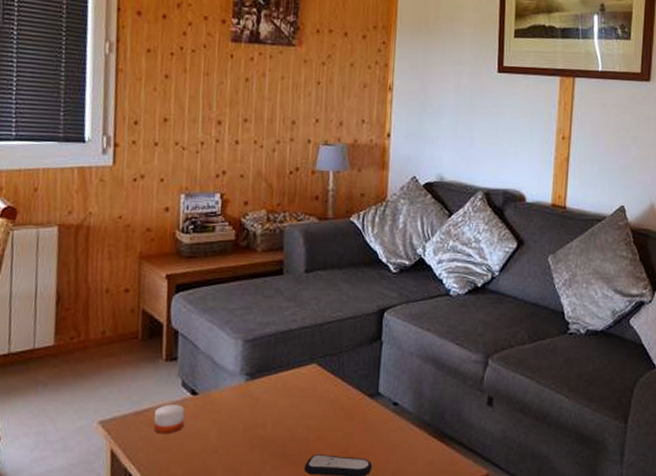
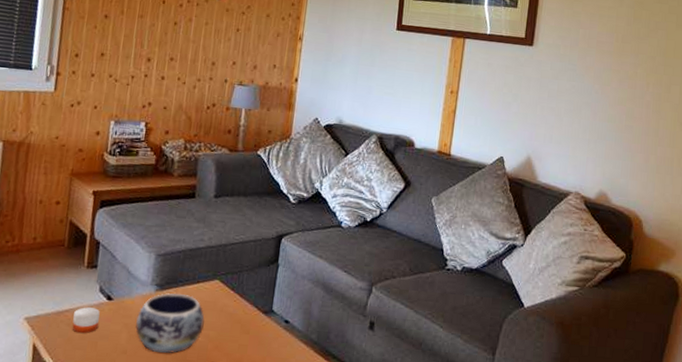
decorative bowl: none [226,381,303,450] -> present [135,293,205,354]

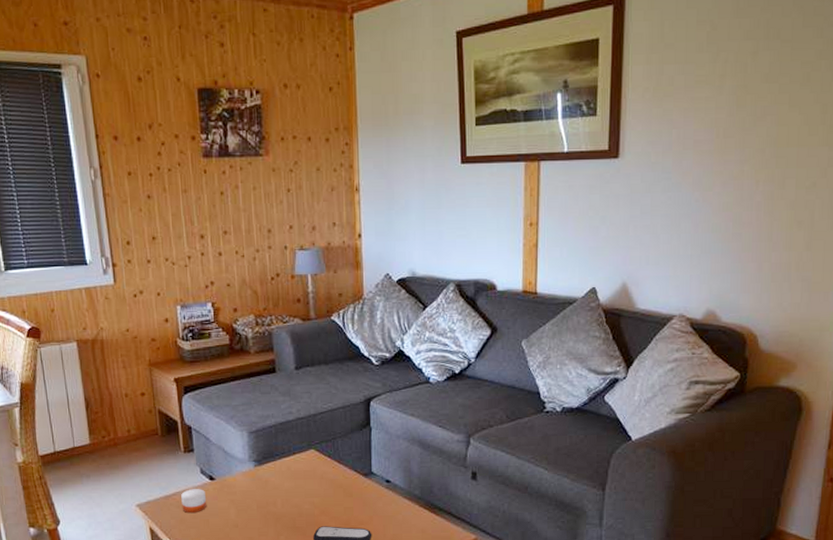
decorative bowl: present [135,293,205,354] -> none [241,466,307,524]

